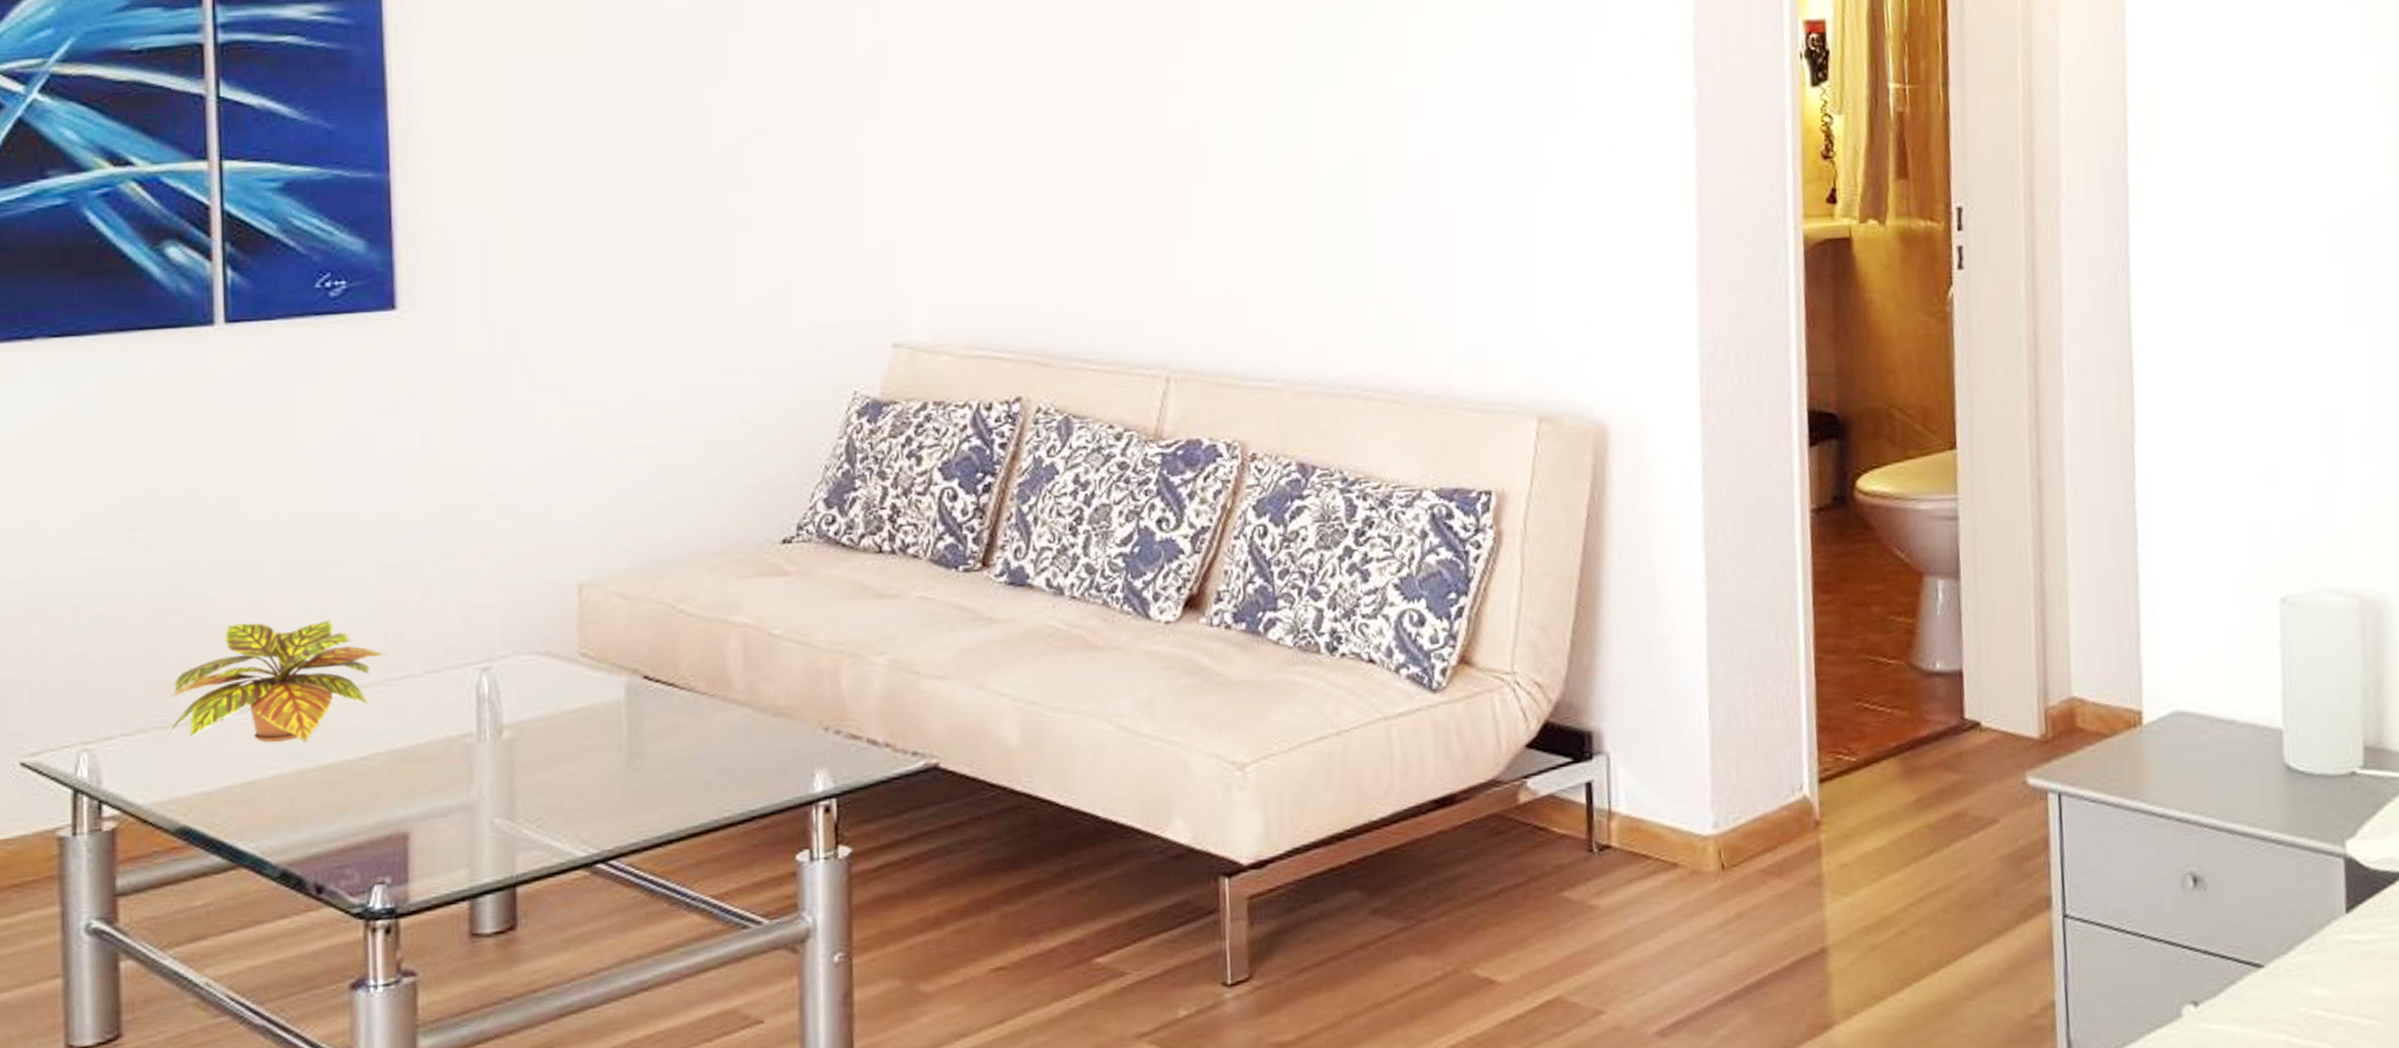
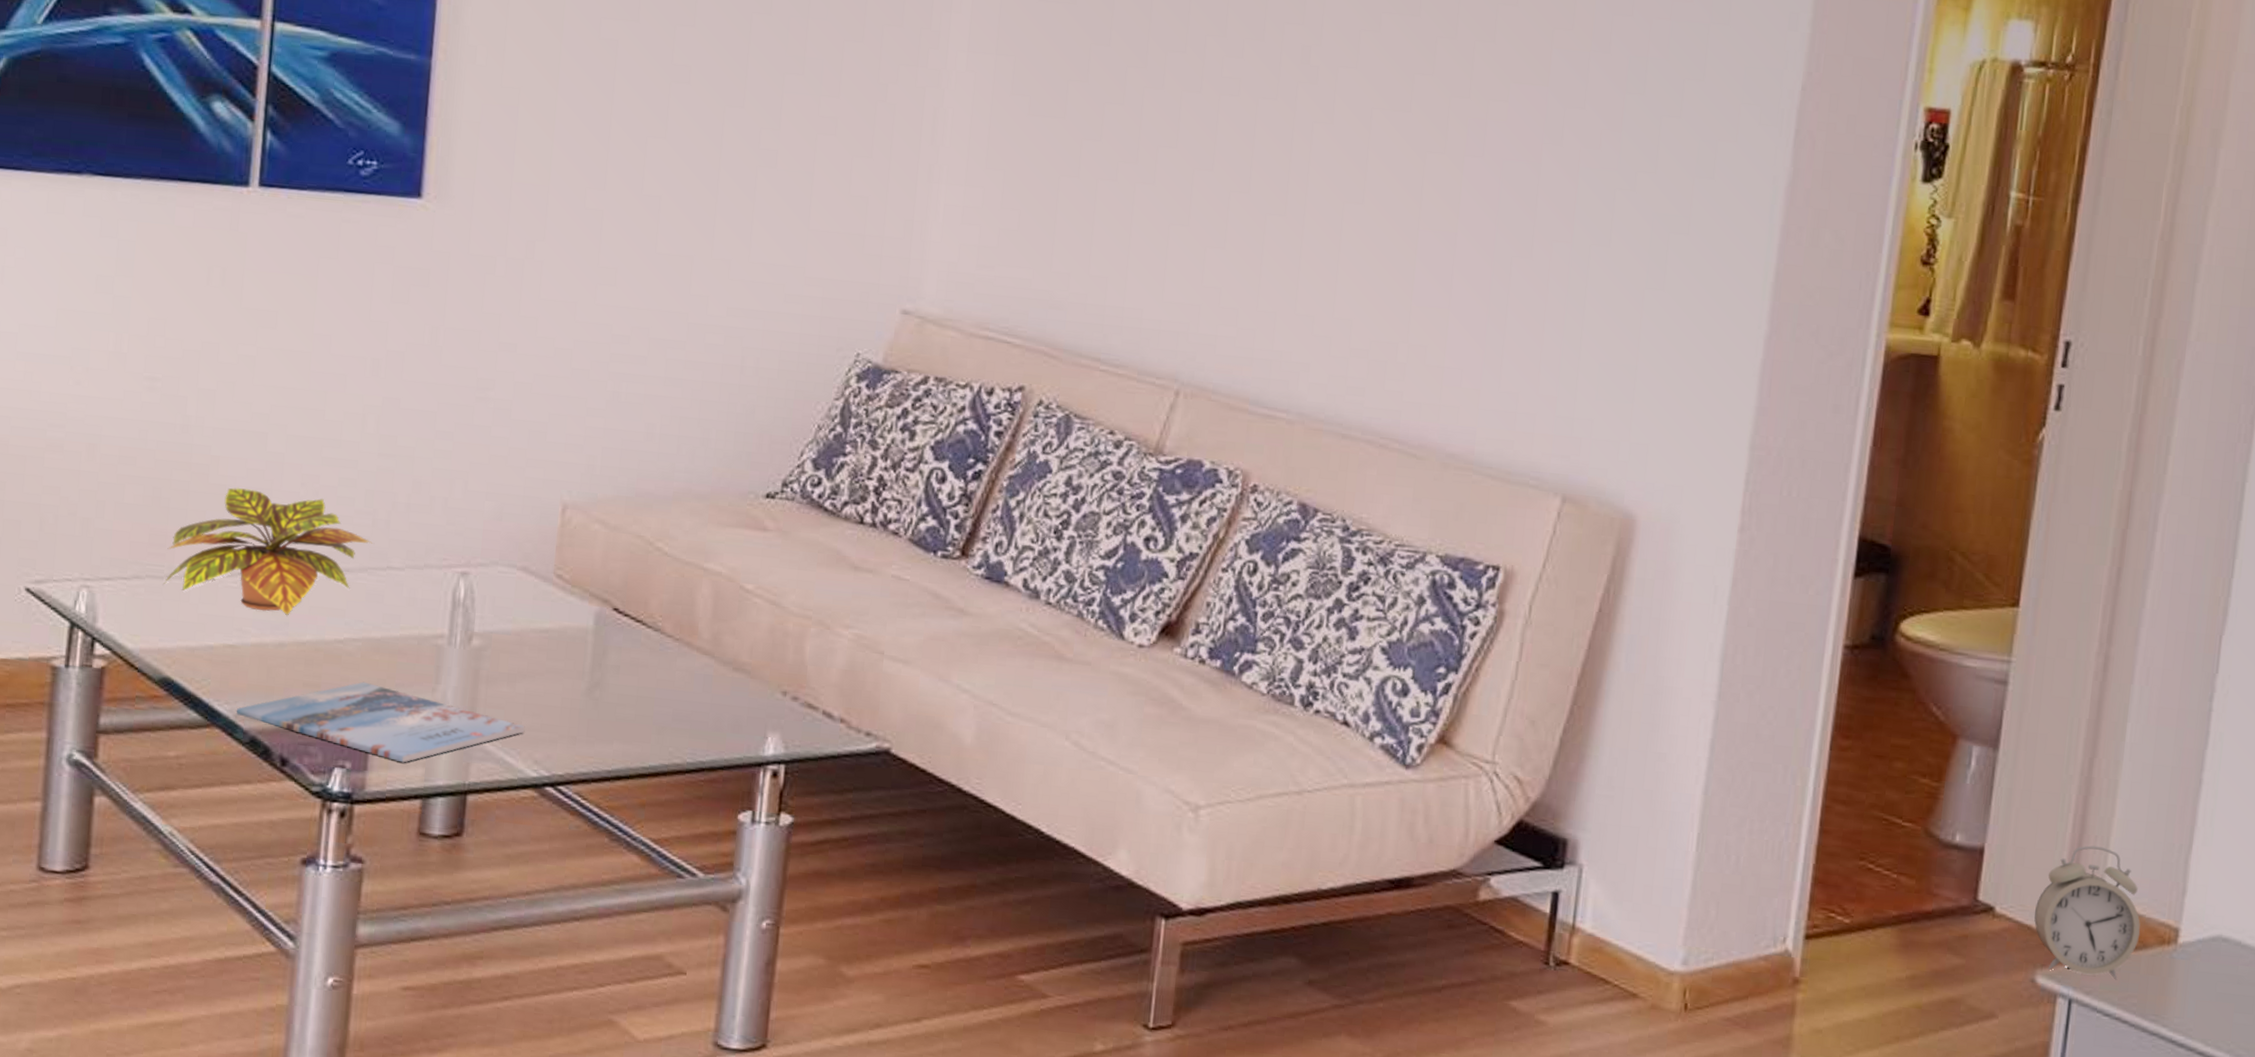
magazine: none [263,794,568,868] -> present [237,681,525,763]
alarm clock: none [2015,650,2110,770] -> present [2034,845,2141,979]

